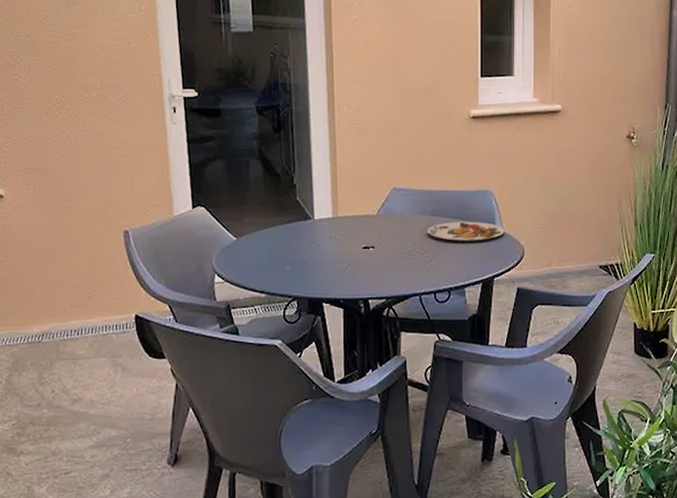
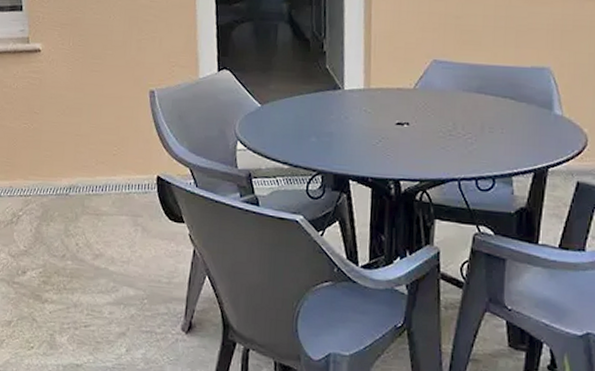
plate: present [427,221,505,241] -> none [471,101,564,125]

